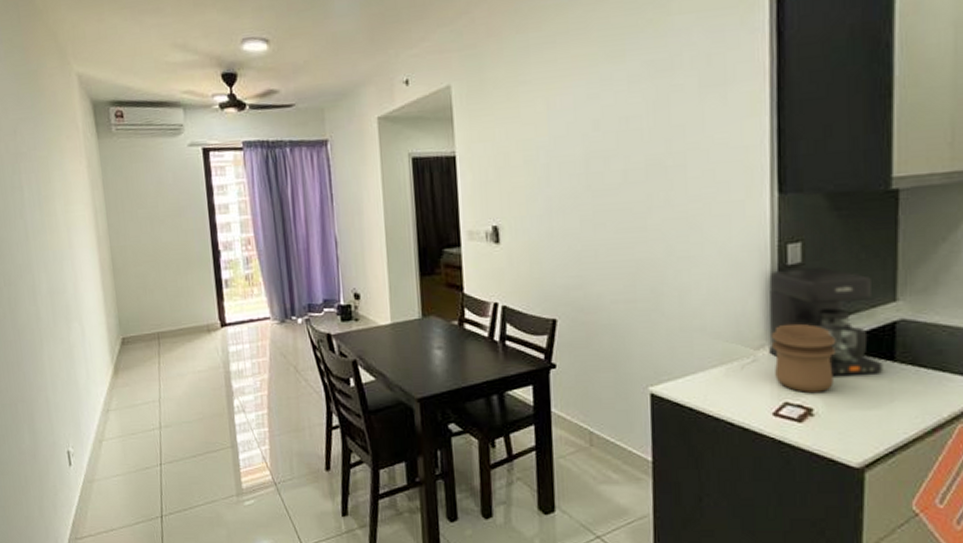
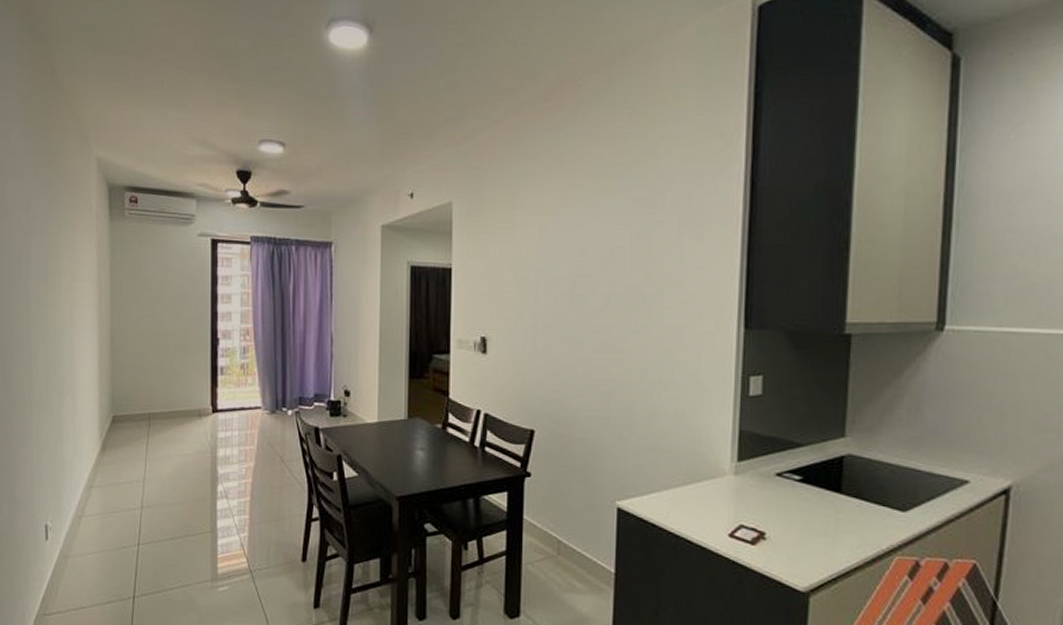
coffee maker: present [769,267,883,376] -> none [729,400,831,504]
jar: present [771,323,837,393] -> none [730,450,790,518]

